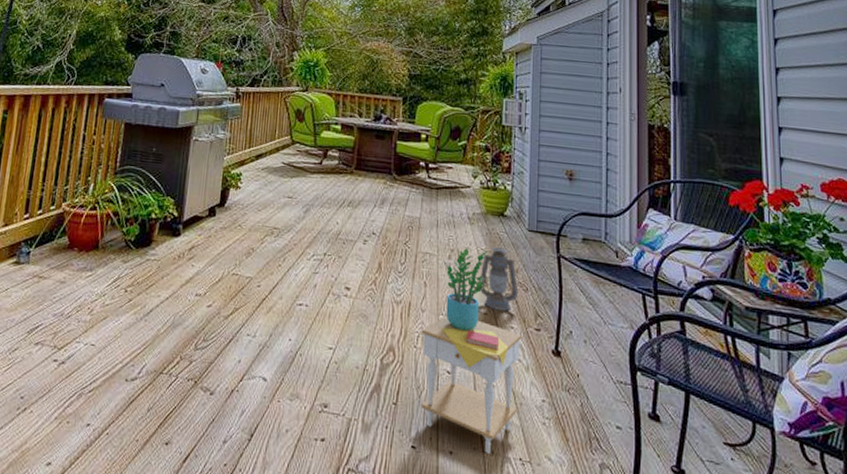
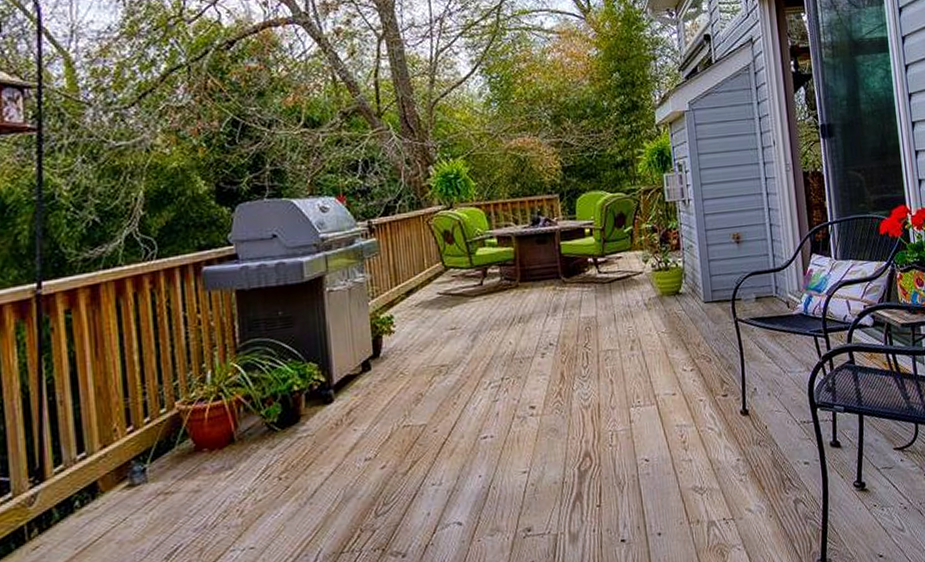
side table: present [421,248,522,454] -> none [614,332,716,524]
lantern: present [479,246,519,312] -> none [664,325,703,389]

